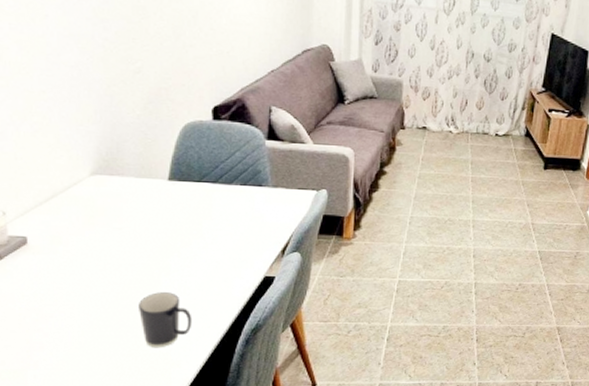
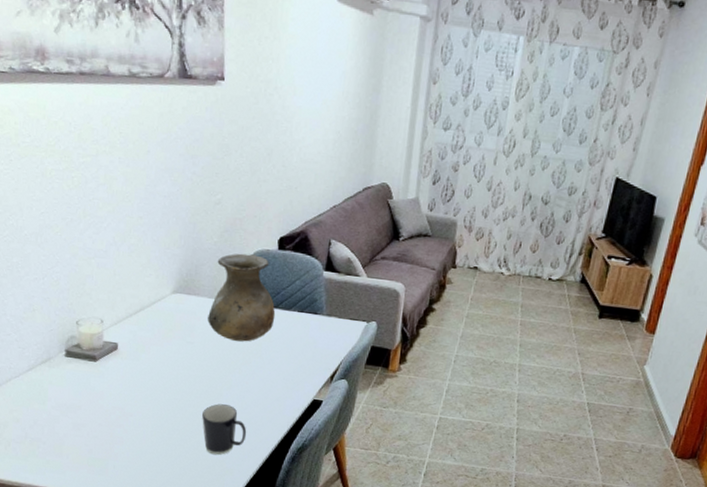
vase: none [136,126,215,222] -> present [208,253,276,342]

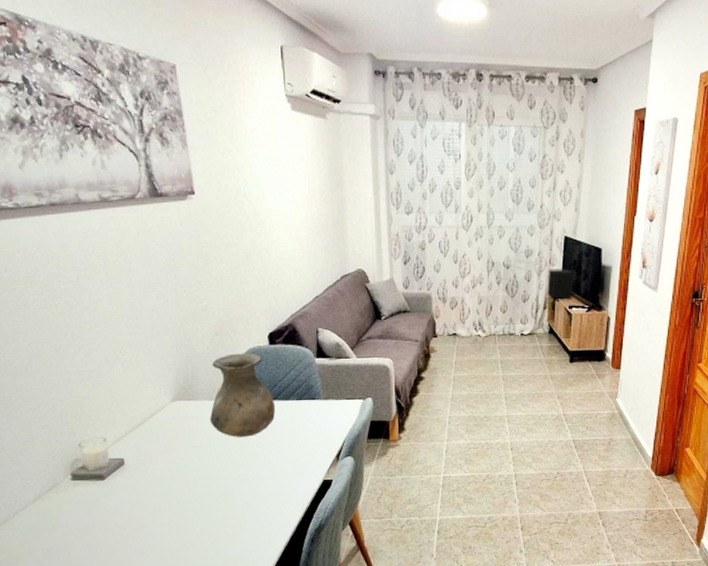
mug: present [202,404,247,455] -> none [218,499,264,549]
speaker: none [585,211,620,248] -> present [547,269,574,299]

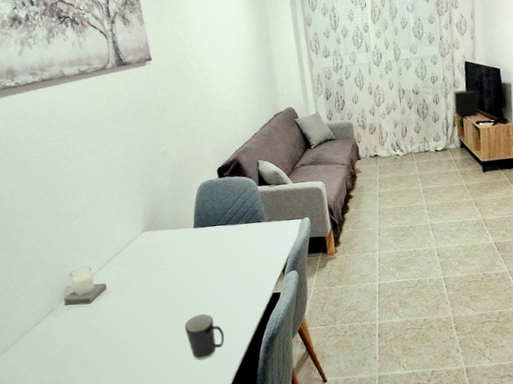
vase: present [210,353,276,437] -> none [173,186,228,260]
mug: none [218,499,264,549] -> present [185,314,225,360]

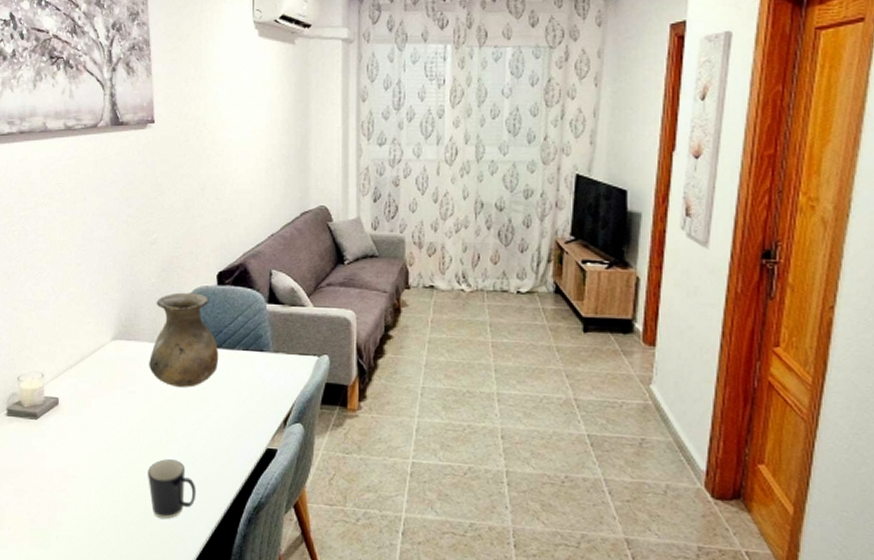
vase: none [173,186,228,260] -> present [149,292,219,388]
speaker: present [453,90,479,117] -> none [552,214,589,251]

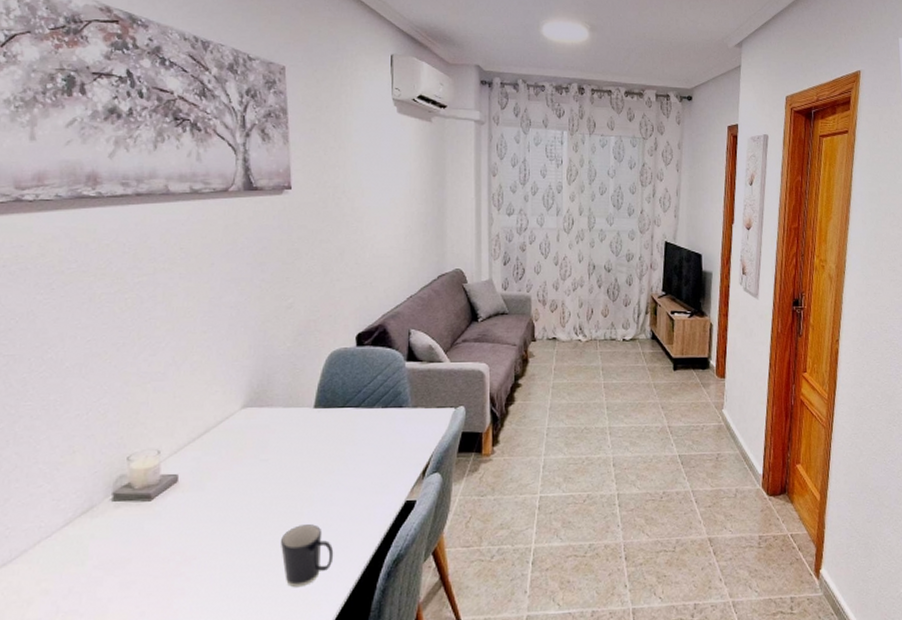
vase: present [149,292,219,388] -> none [283,355,358,450]

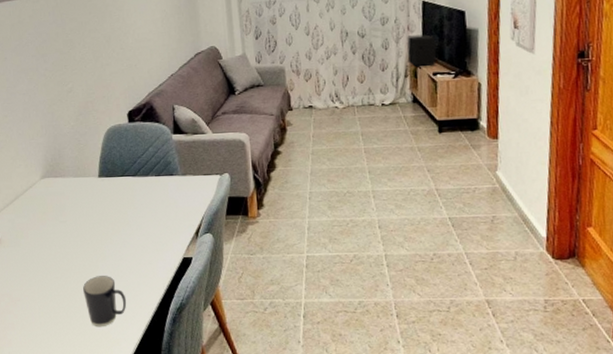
speaker: none [649,273,675,304] -> present [407,34,437,66]

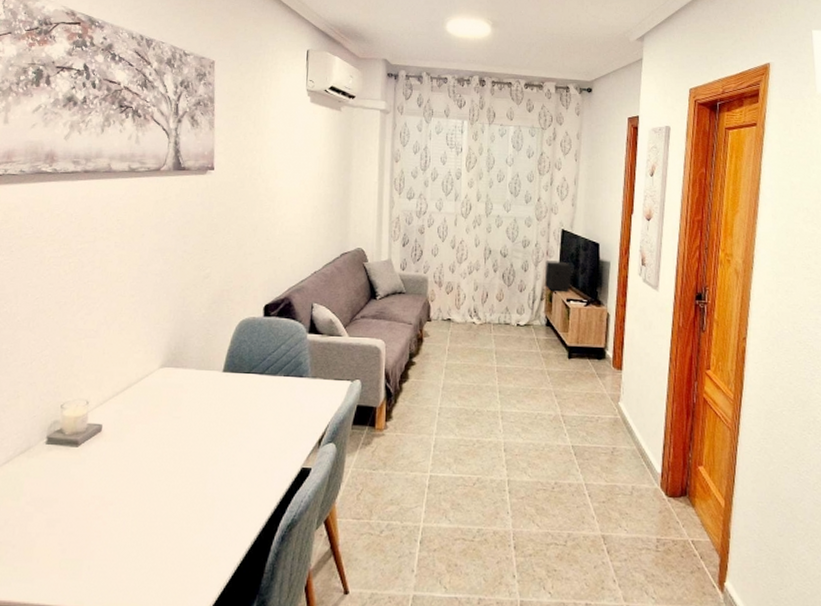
mug: present [83,276,127,326] -> none [186,482,234,541]

